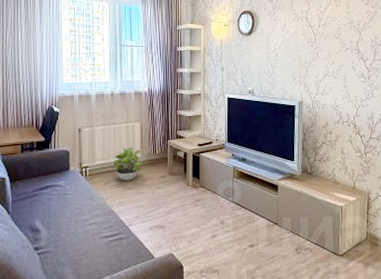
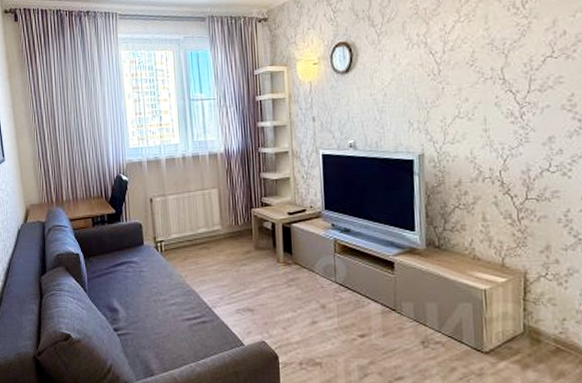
potted plant: present [113,147,143,181] -> none [190,218,224,257]

